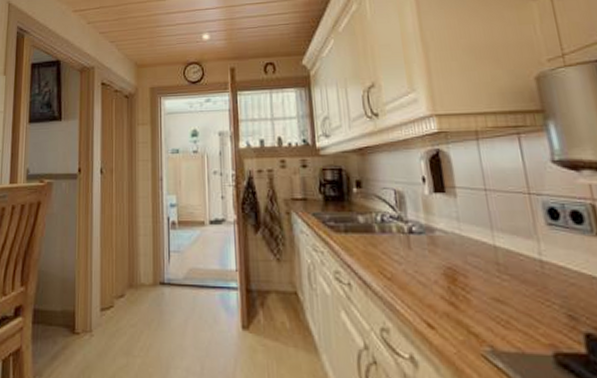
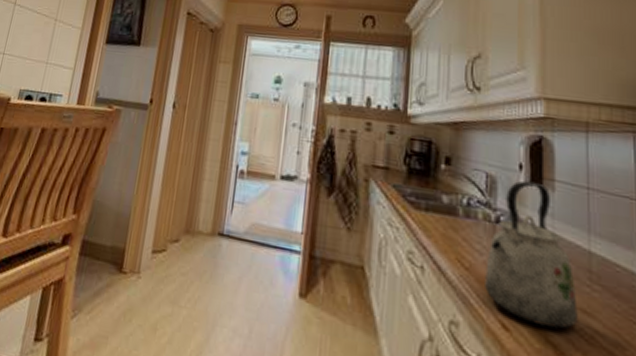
kettle: none [406,191,493,319] -> present [485,180,578,329]

